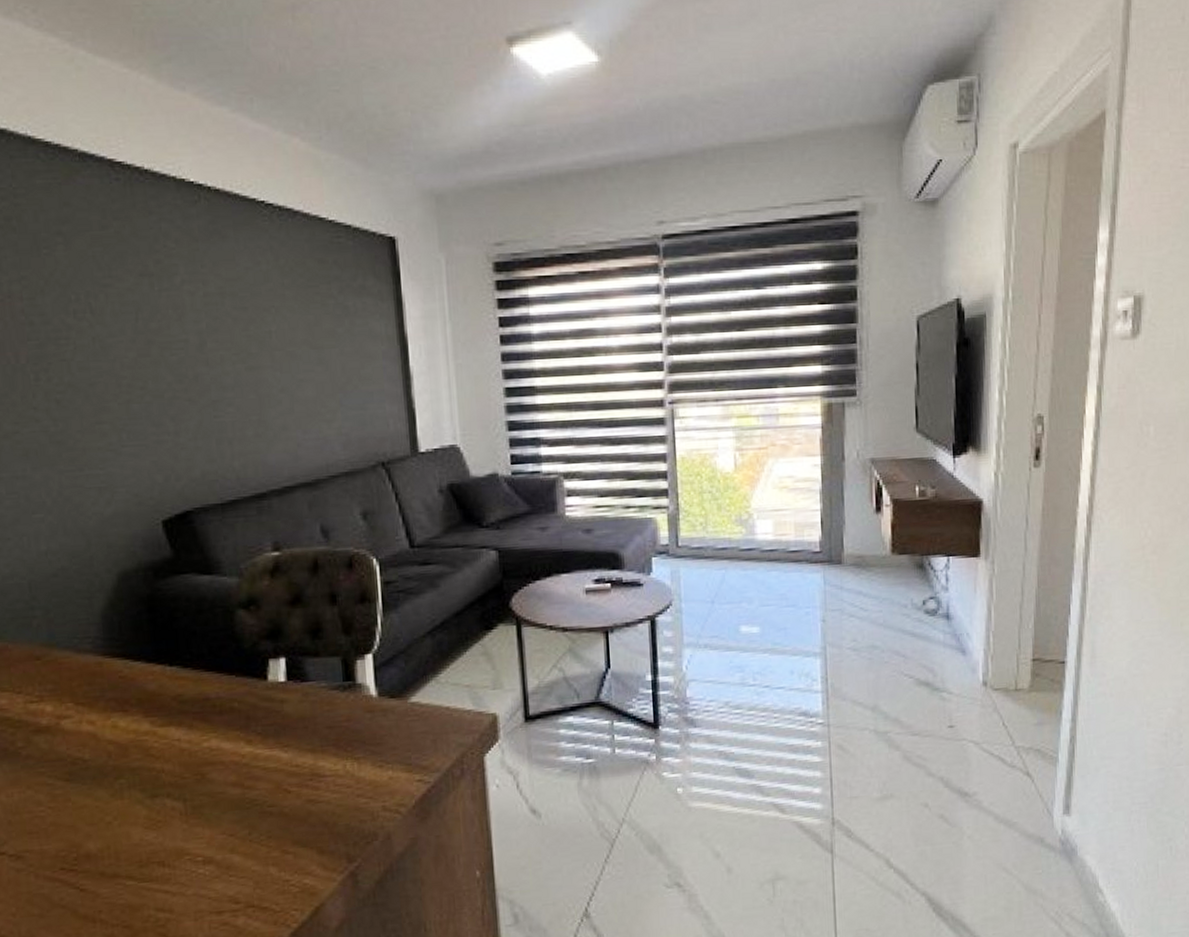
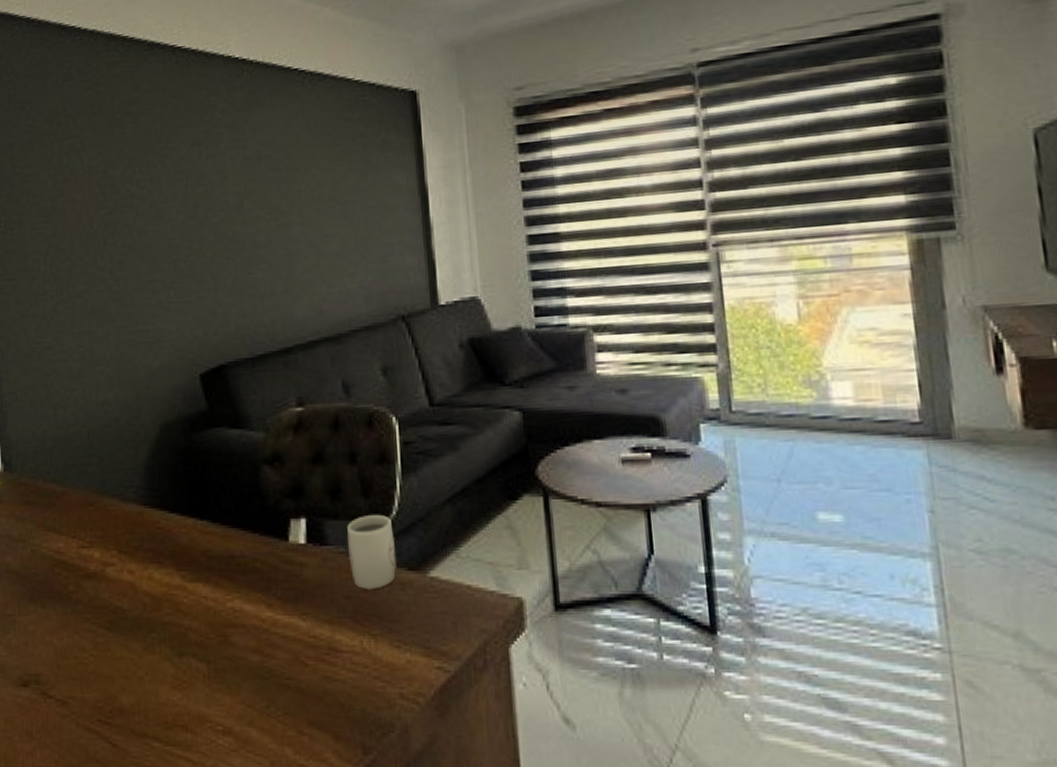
mug: none [328,649,379,719] -> present [347,514,397,589]

